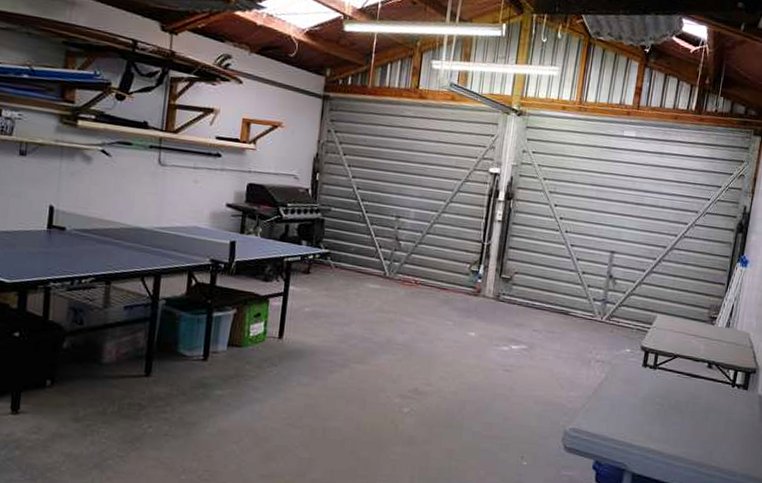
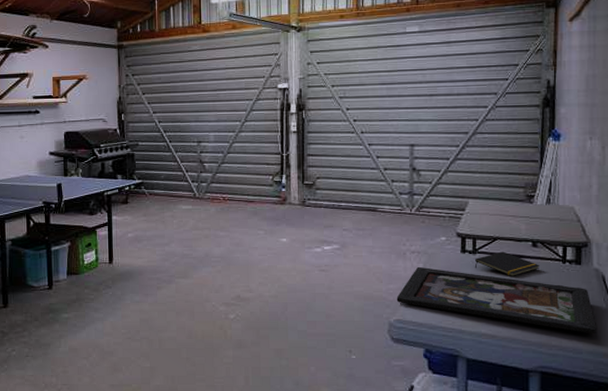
board game: none [575,376,753,458] -> present [396,266,598,334]
notepad: none [652,369,712,395] -> present [474,251,540,276]

